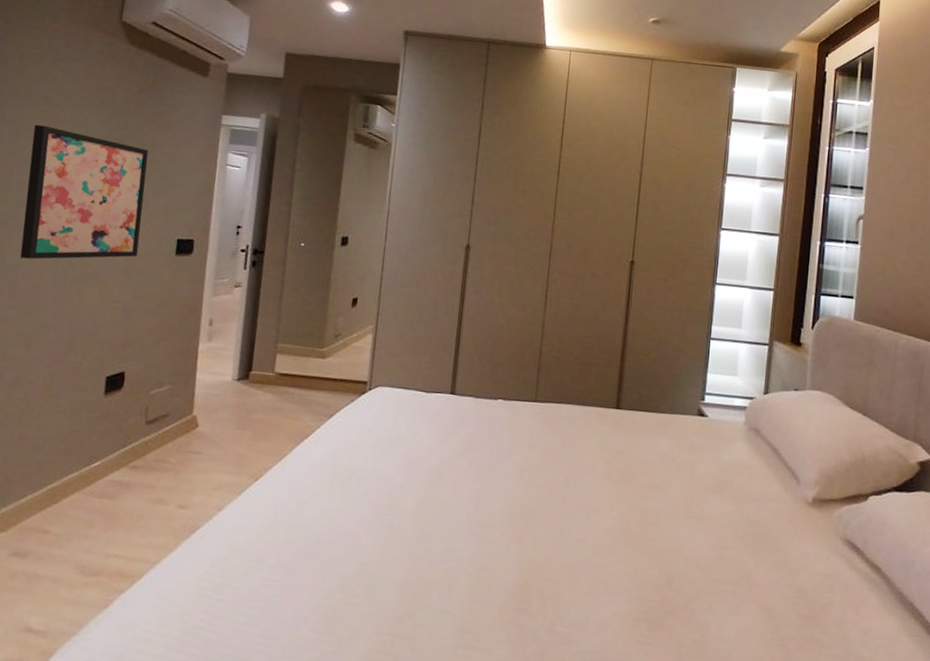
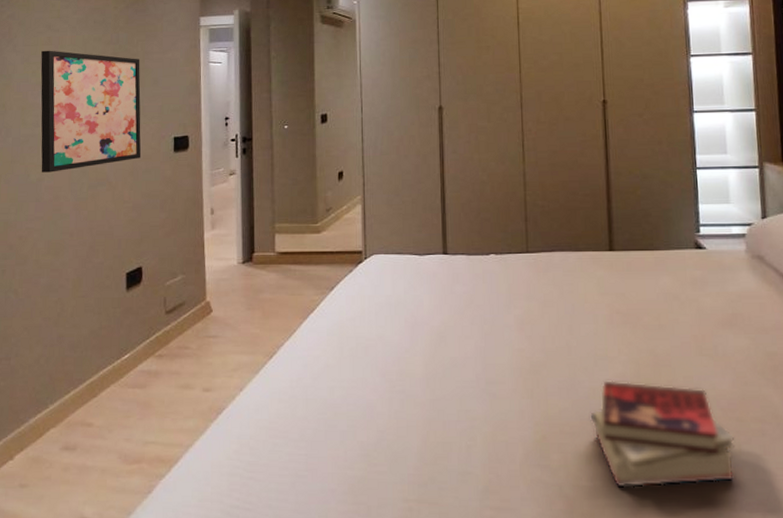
book: none [574,533,708,638] -> present [590,381,736,488]

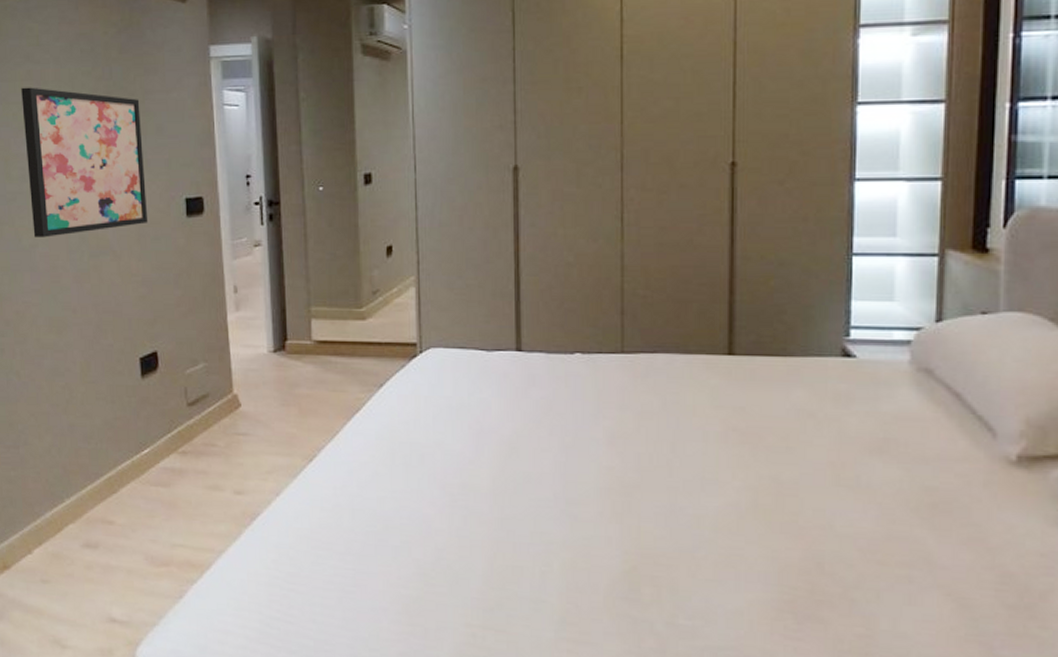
book: present [590,381,736,488] -> none [692,509,873,632]

